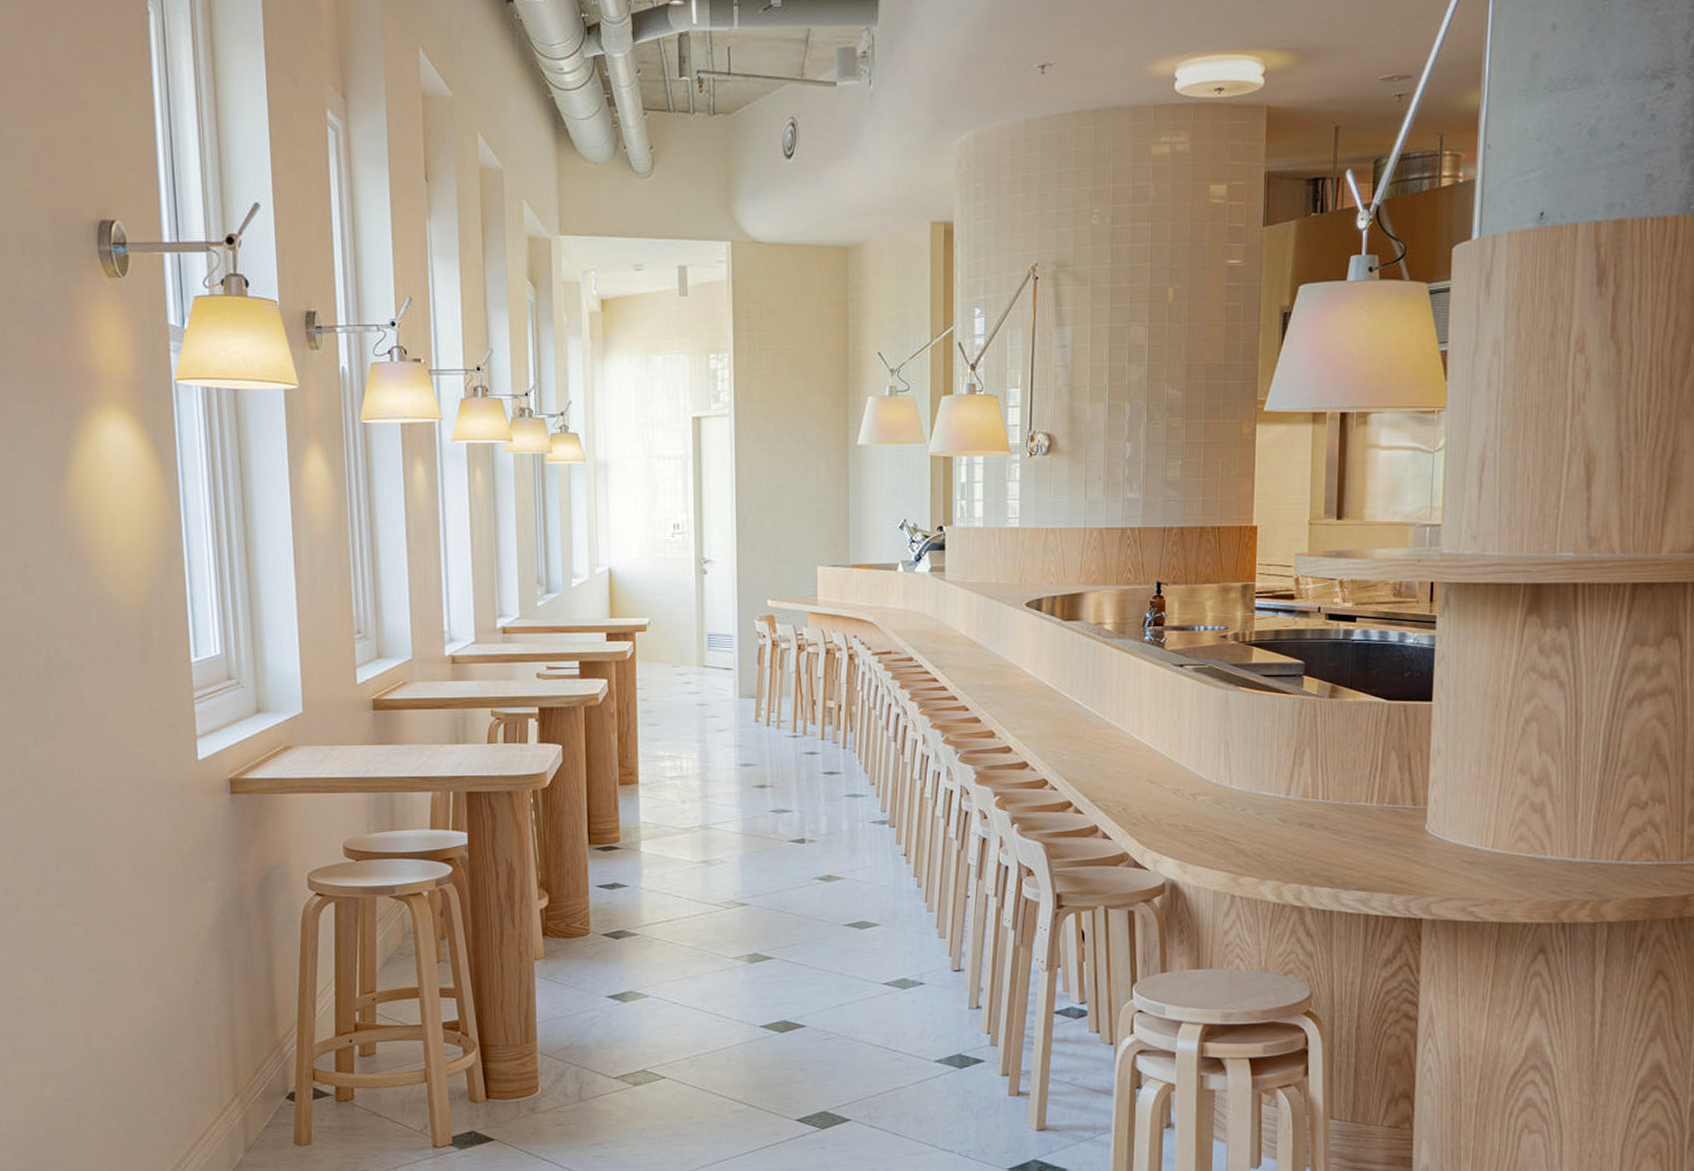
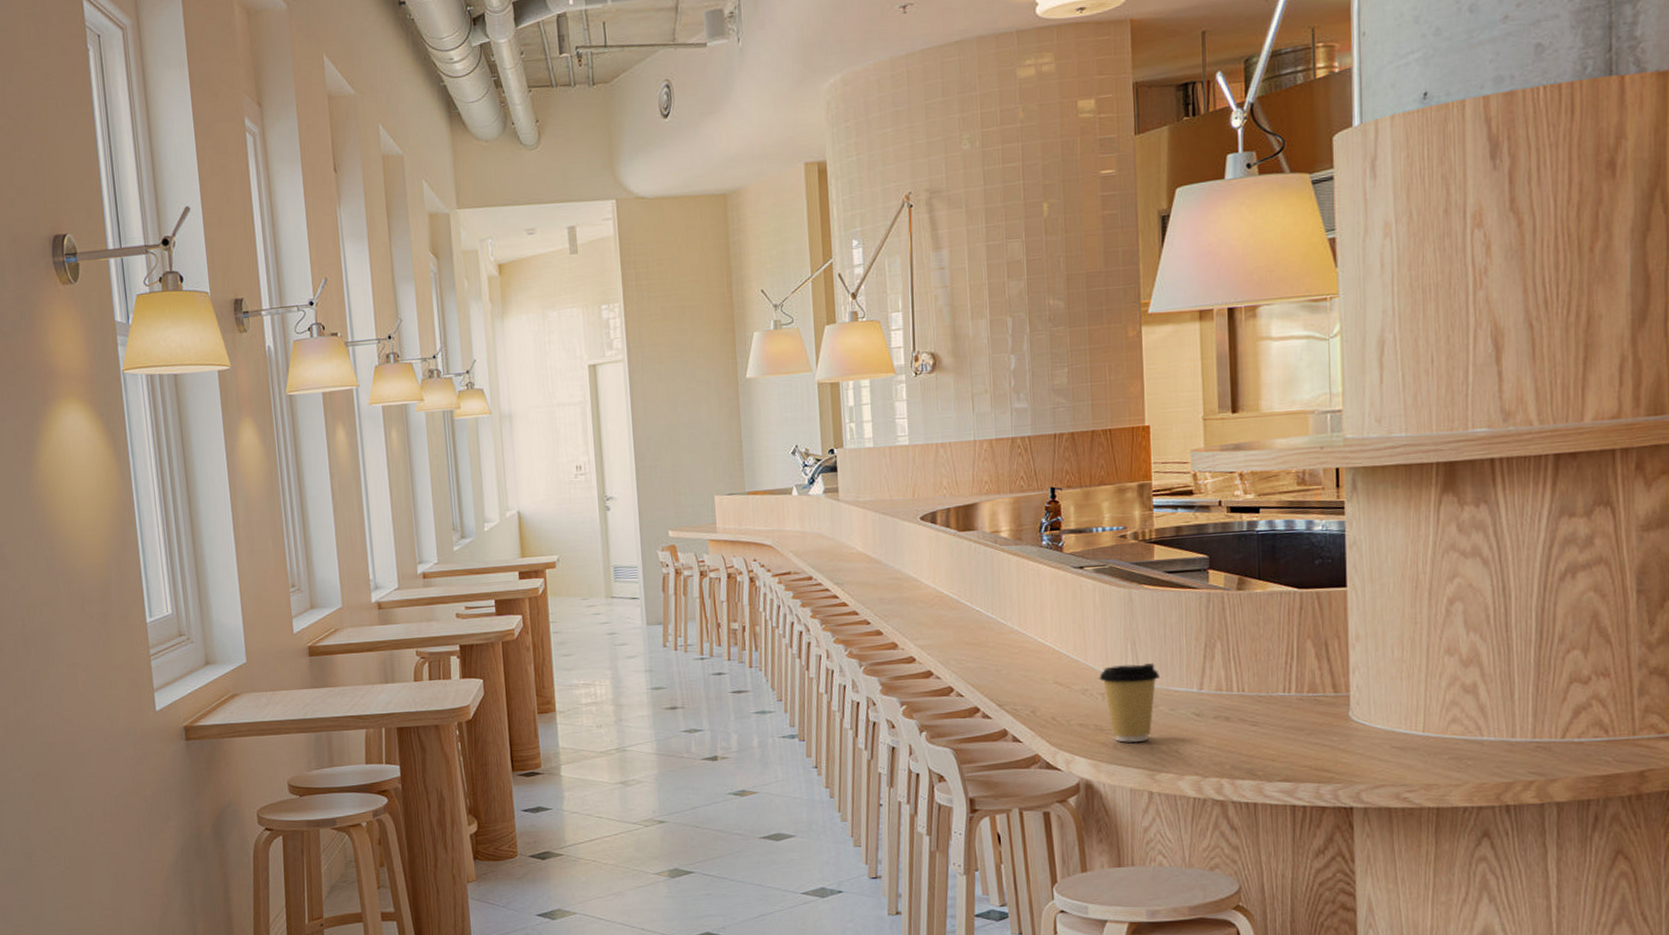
coffee cup: none [1191,766,1249,846] -> present [1099,663,1160,743]

